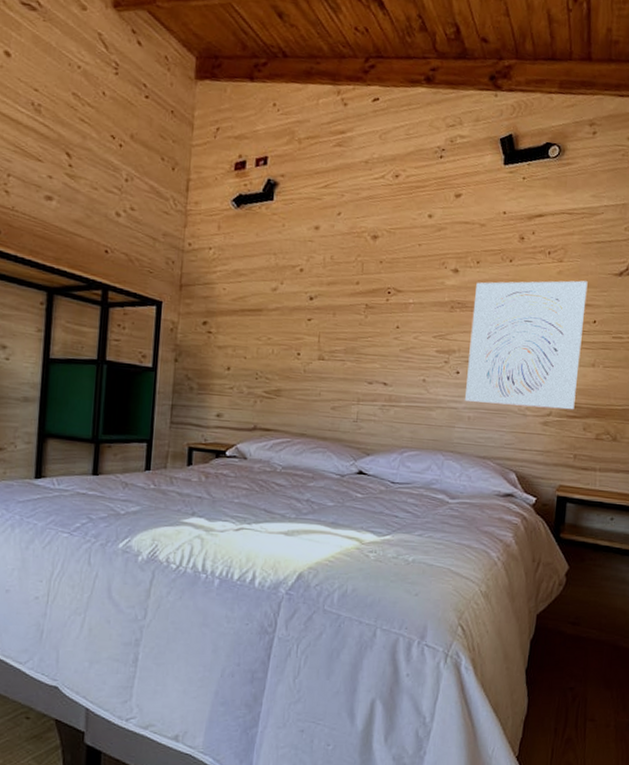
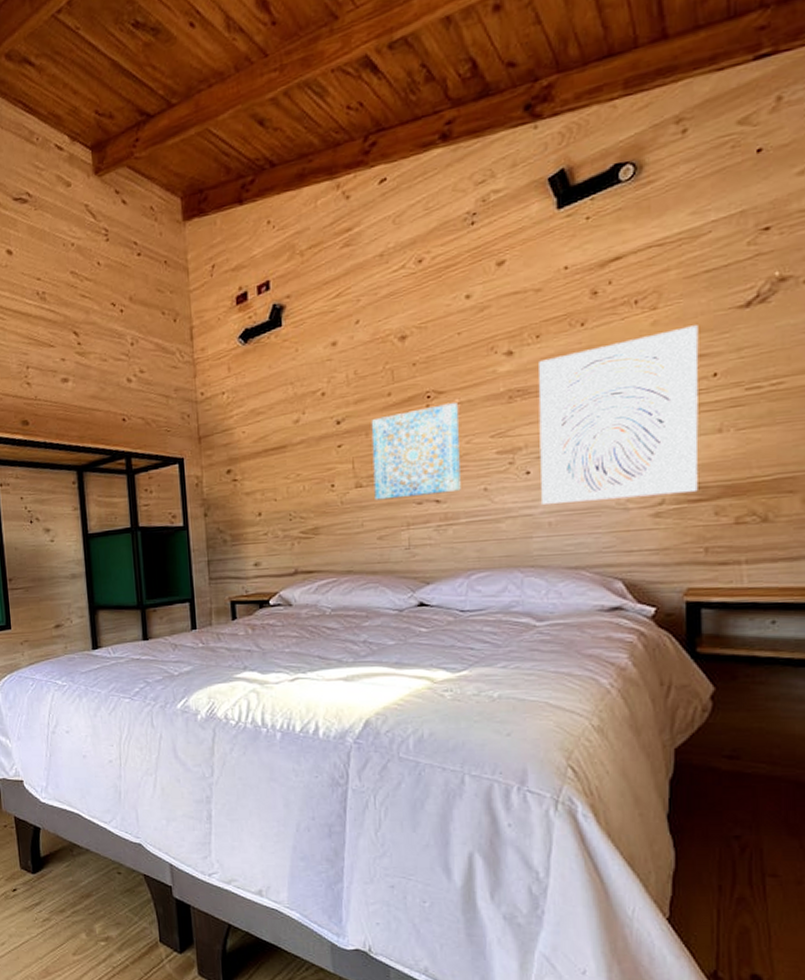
wall art: none [333,301,412,379] -> present [371,403,461,501]

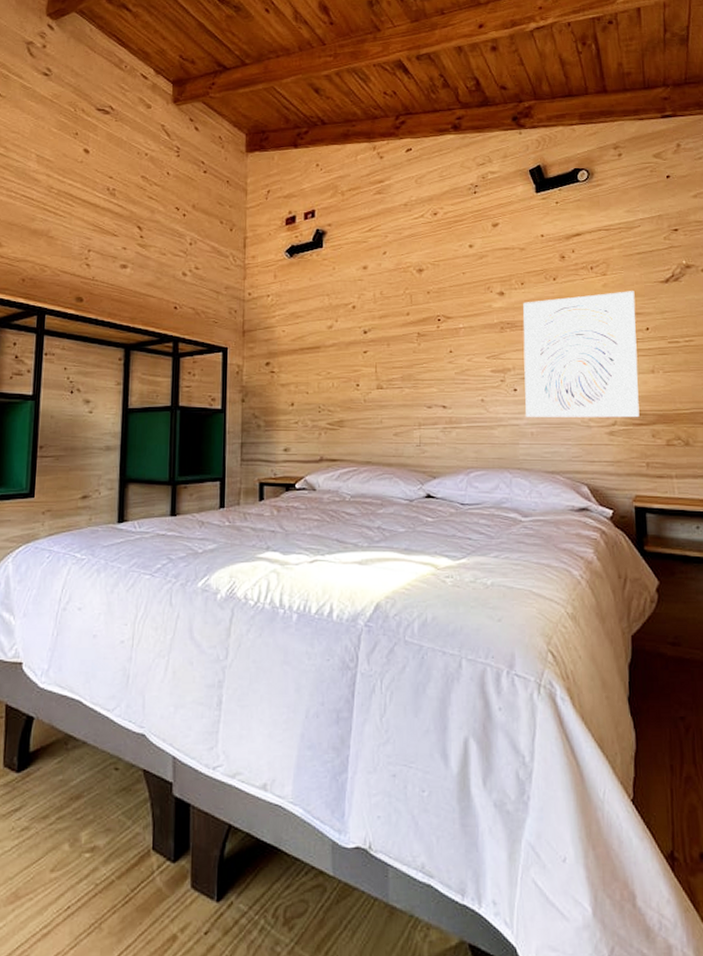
wall art: present [371,403,461,501] -> none [392,327,463,402]

